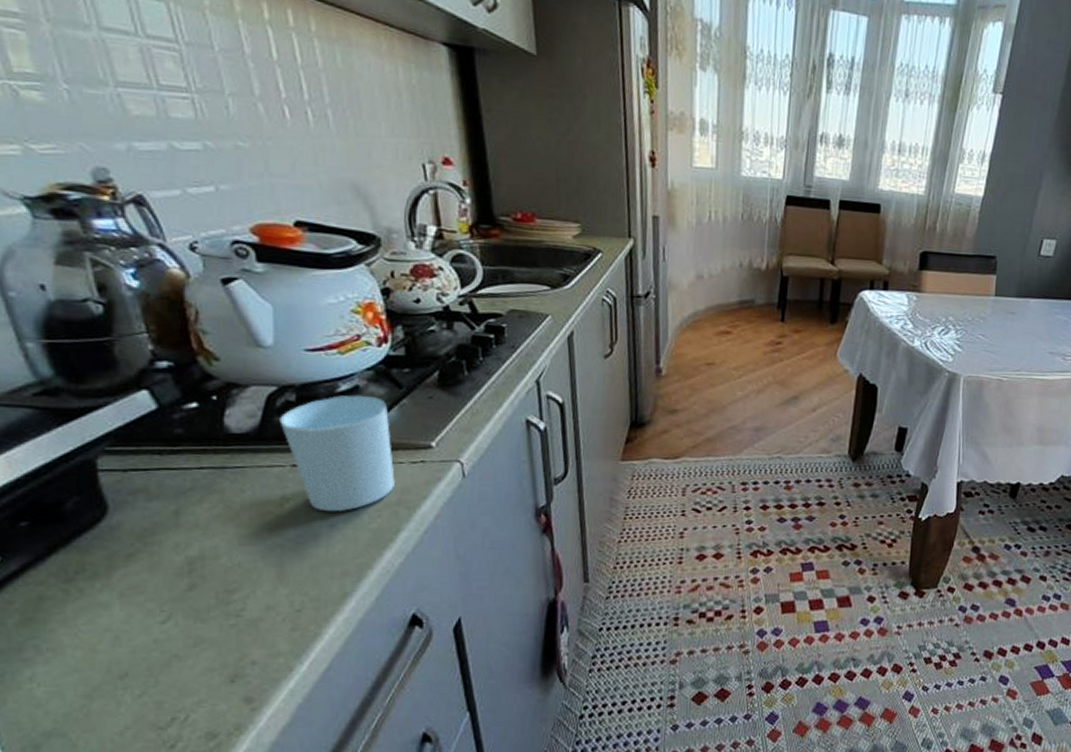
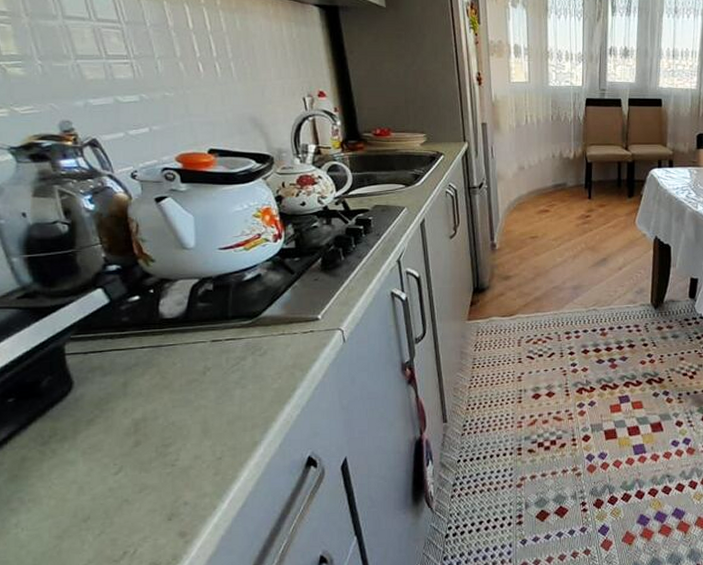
cup: present [279,395,395,512] -> none [201,281,291,377]

